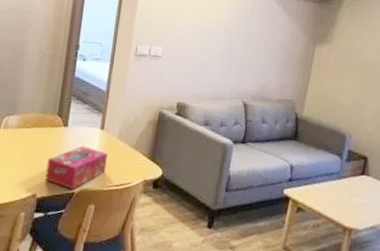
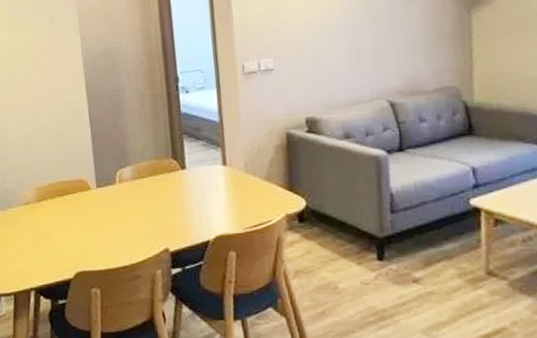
tissue box: present [45,146,108,190] -> none [172,187,239,238]

